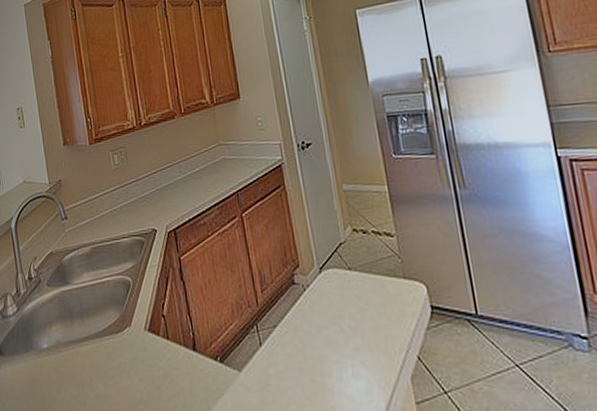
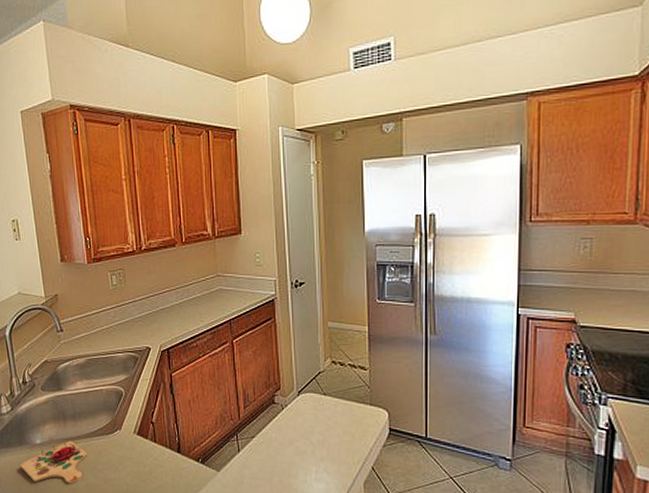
cutting board: none [27,342,96,396] -> present [20,440,87,484]

